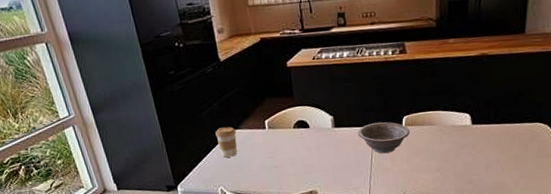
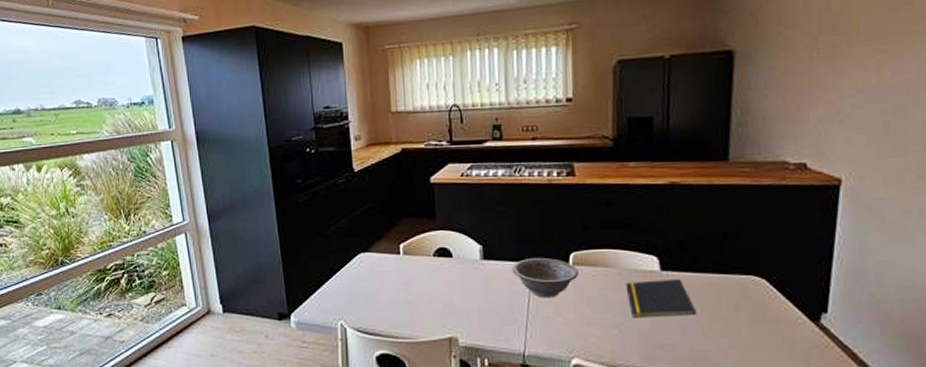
coffee cup: present [215,127,237,158] -> none [341,248,366,285]
notepad: none [445,129,497,163] -> present [625,278,696,318]

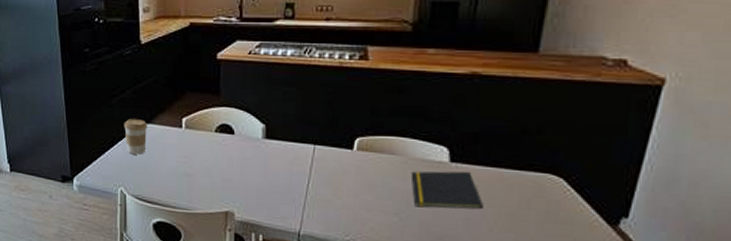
coffee cup: none [341,248,366,285] -> present [124,119,148,155]
decorative bowl: present [511,258,578,298] -> none [293,140,362,181]

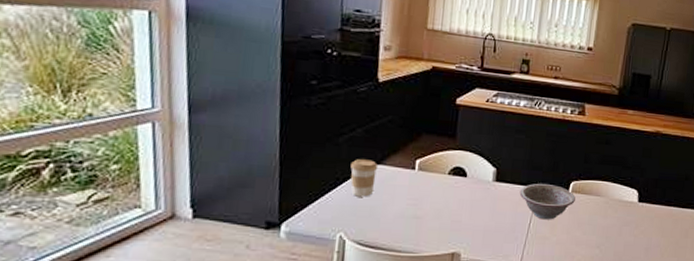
decorative bowl: none [293,140,362,181] -> present [519,184,575,220]
notepad: present [411,171,483,210] -> none [610,209,658,240]

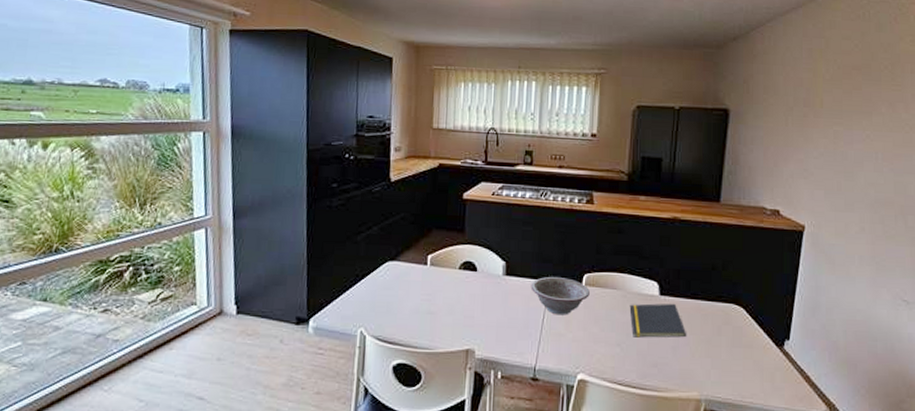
coffee cup: present [350,159,379,197] -> none [368,256,393,293]
notepad: none [610,209,658,240] -> present [629,303,686,338]

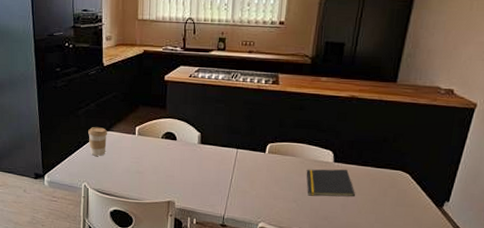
coffee cup: none [368,256,393,293] -> present [88,127,108,156]
decorative bowl: present [530,277,590,315] -> none [221,146,272,177]

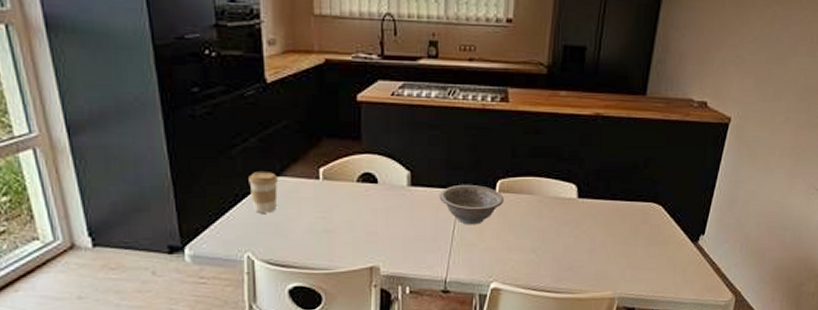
decorative bowl: none [221,146,272,177] -> present [439,185,504,225]
notepad: present [306,169,355,197] -> none [545,205,603,243]

